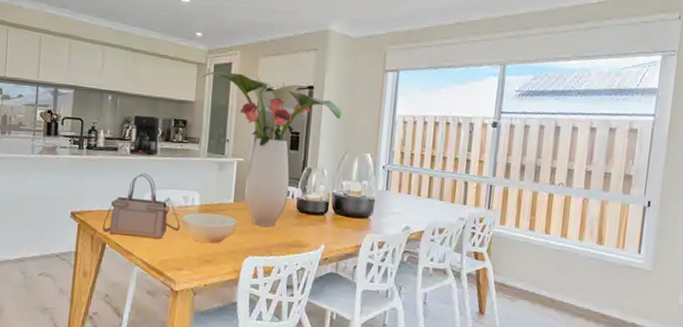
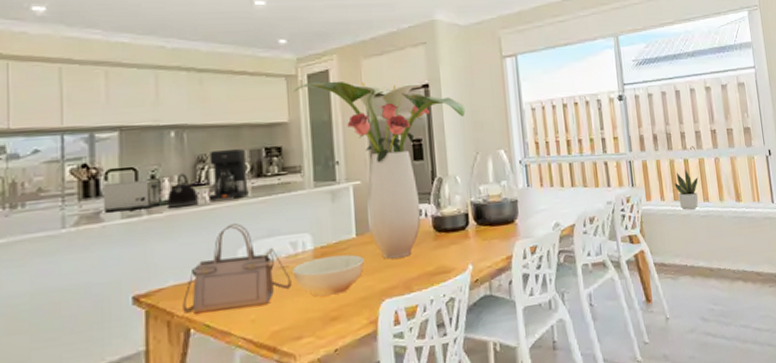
toaster: none [58,127,98,152] -> present [102,178,161,214]
kettle: none [100,128,122,155] -> present [166,173,198,210]
potted plant: none [533,203,561,242] -> present [674,169,699,211]

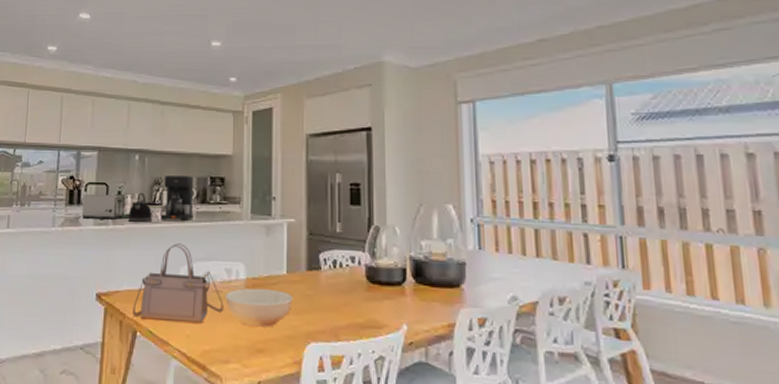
flower arrangement: present [293,81,466,259] -> none [239,119,410,303]
potted plant: present [674,169,699,211] -> none [688,257,729,311]

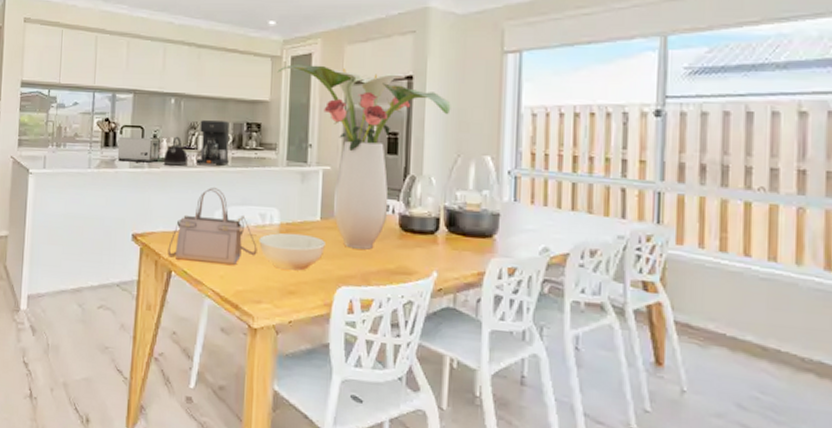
flower arrangement: none [239,119,410,303] -> present [277,64,451,250]

